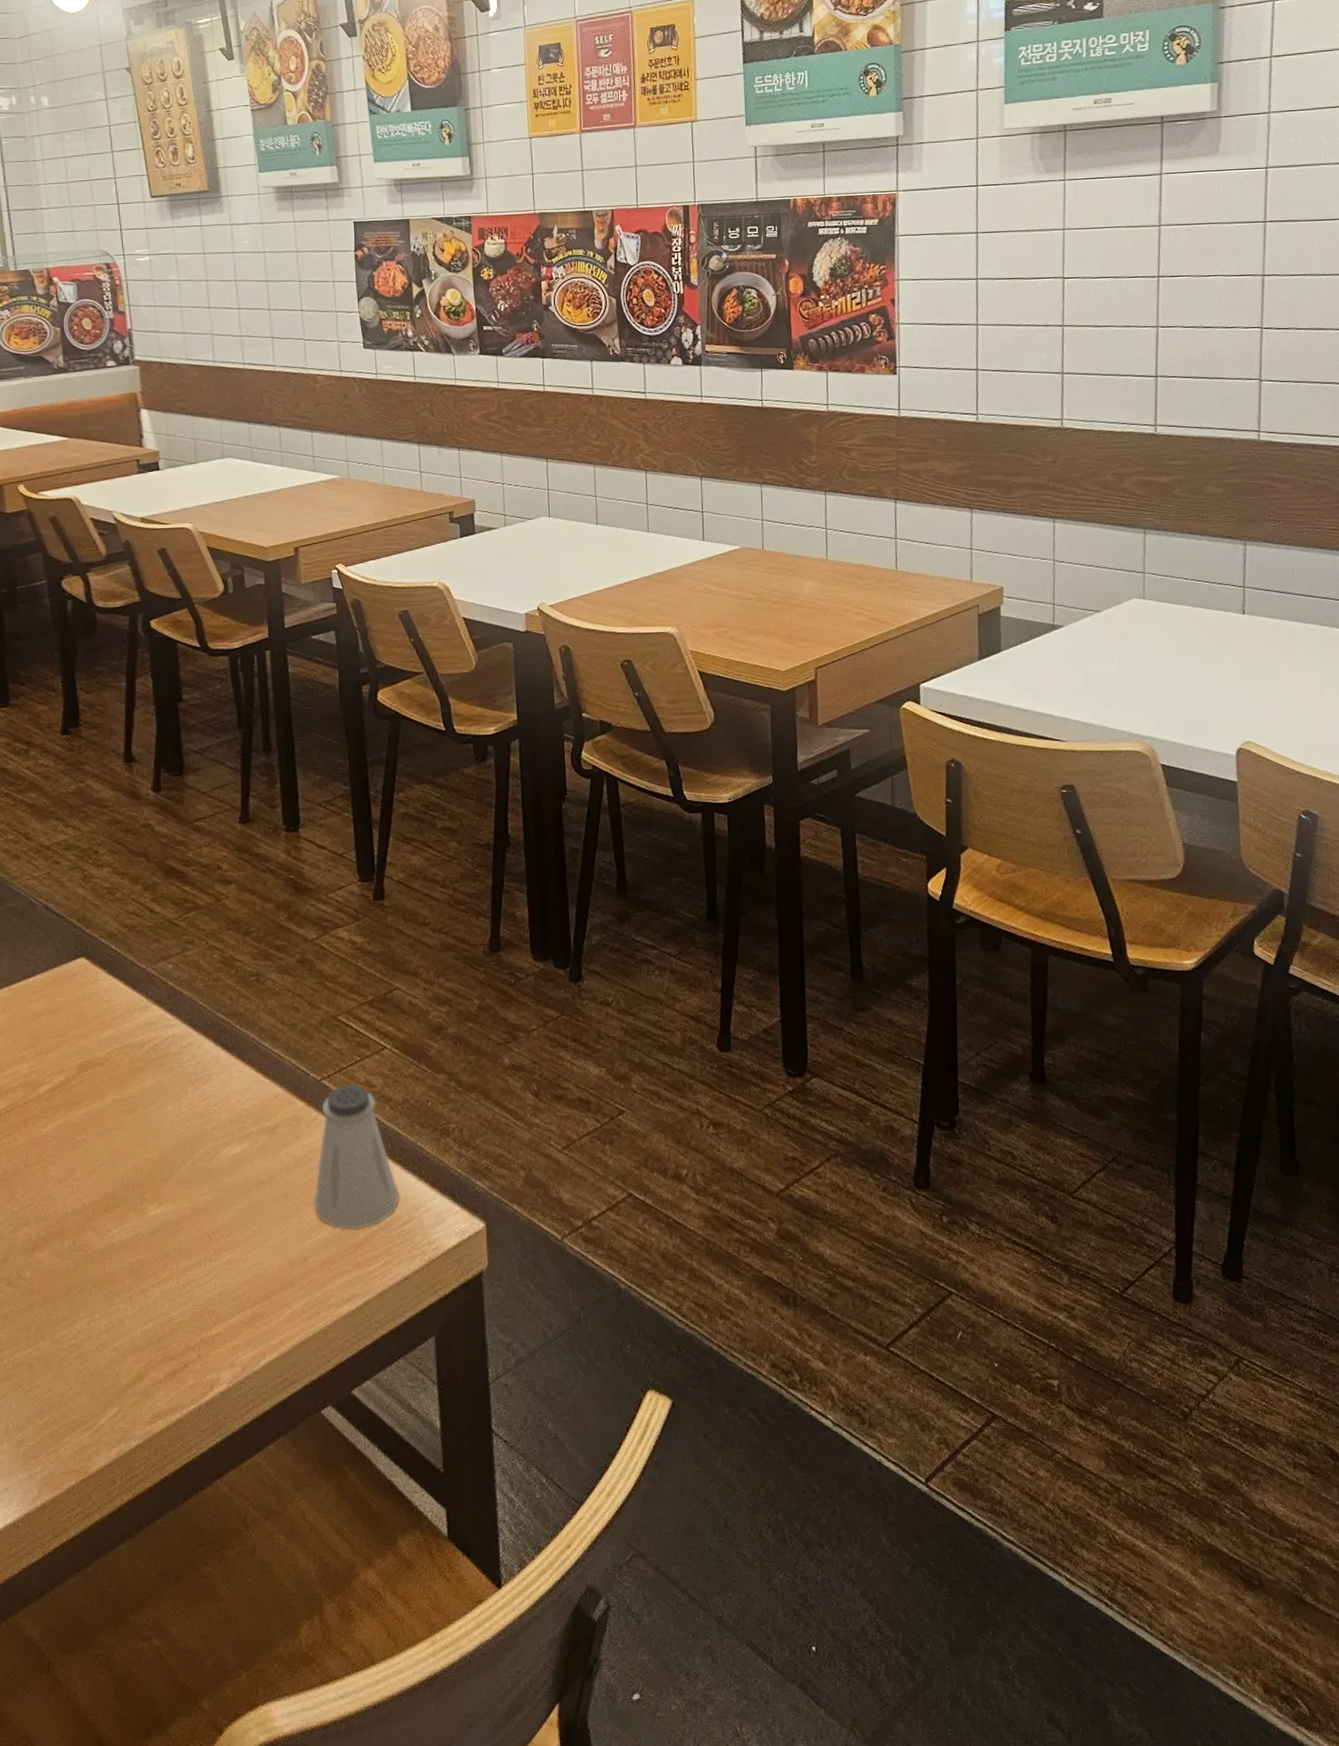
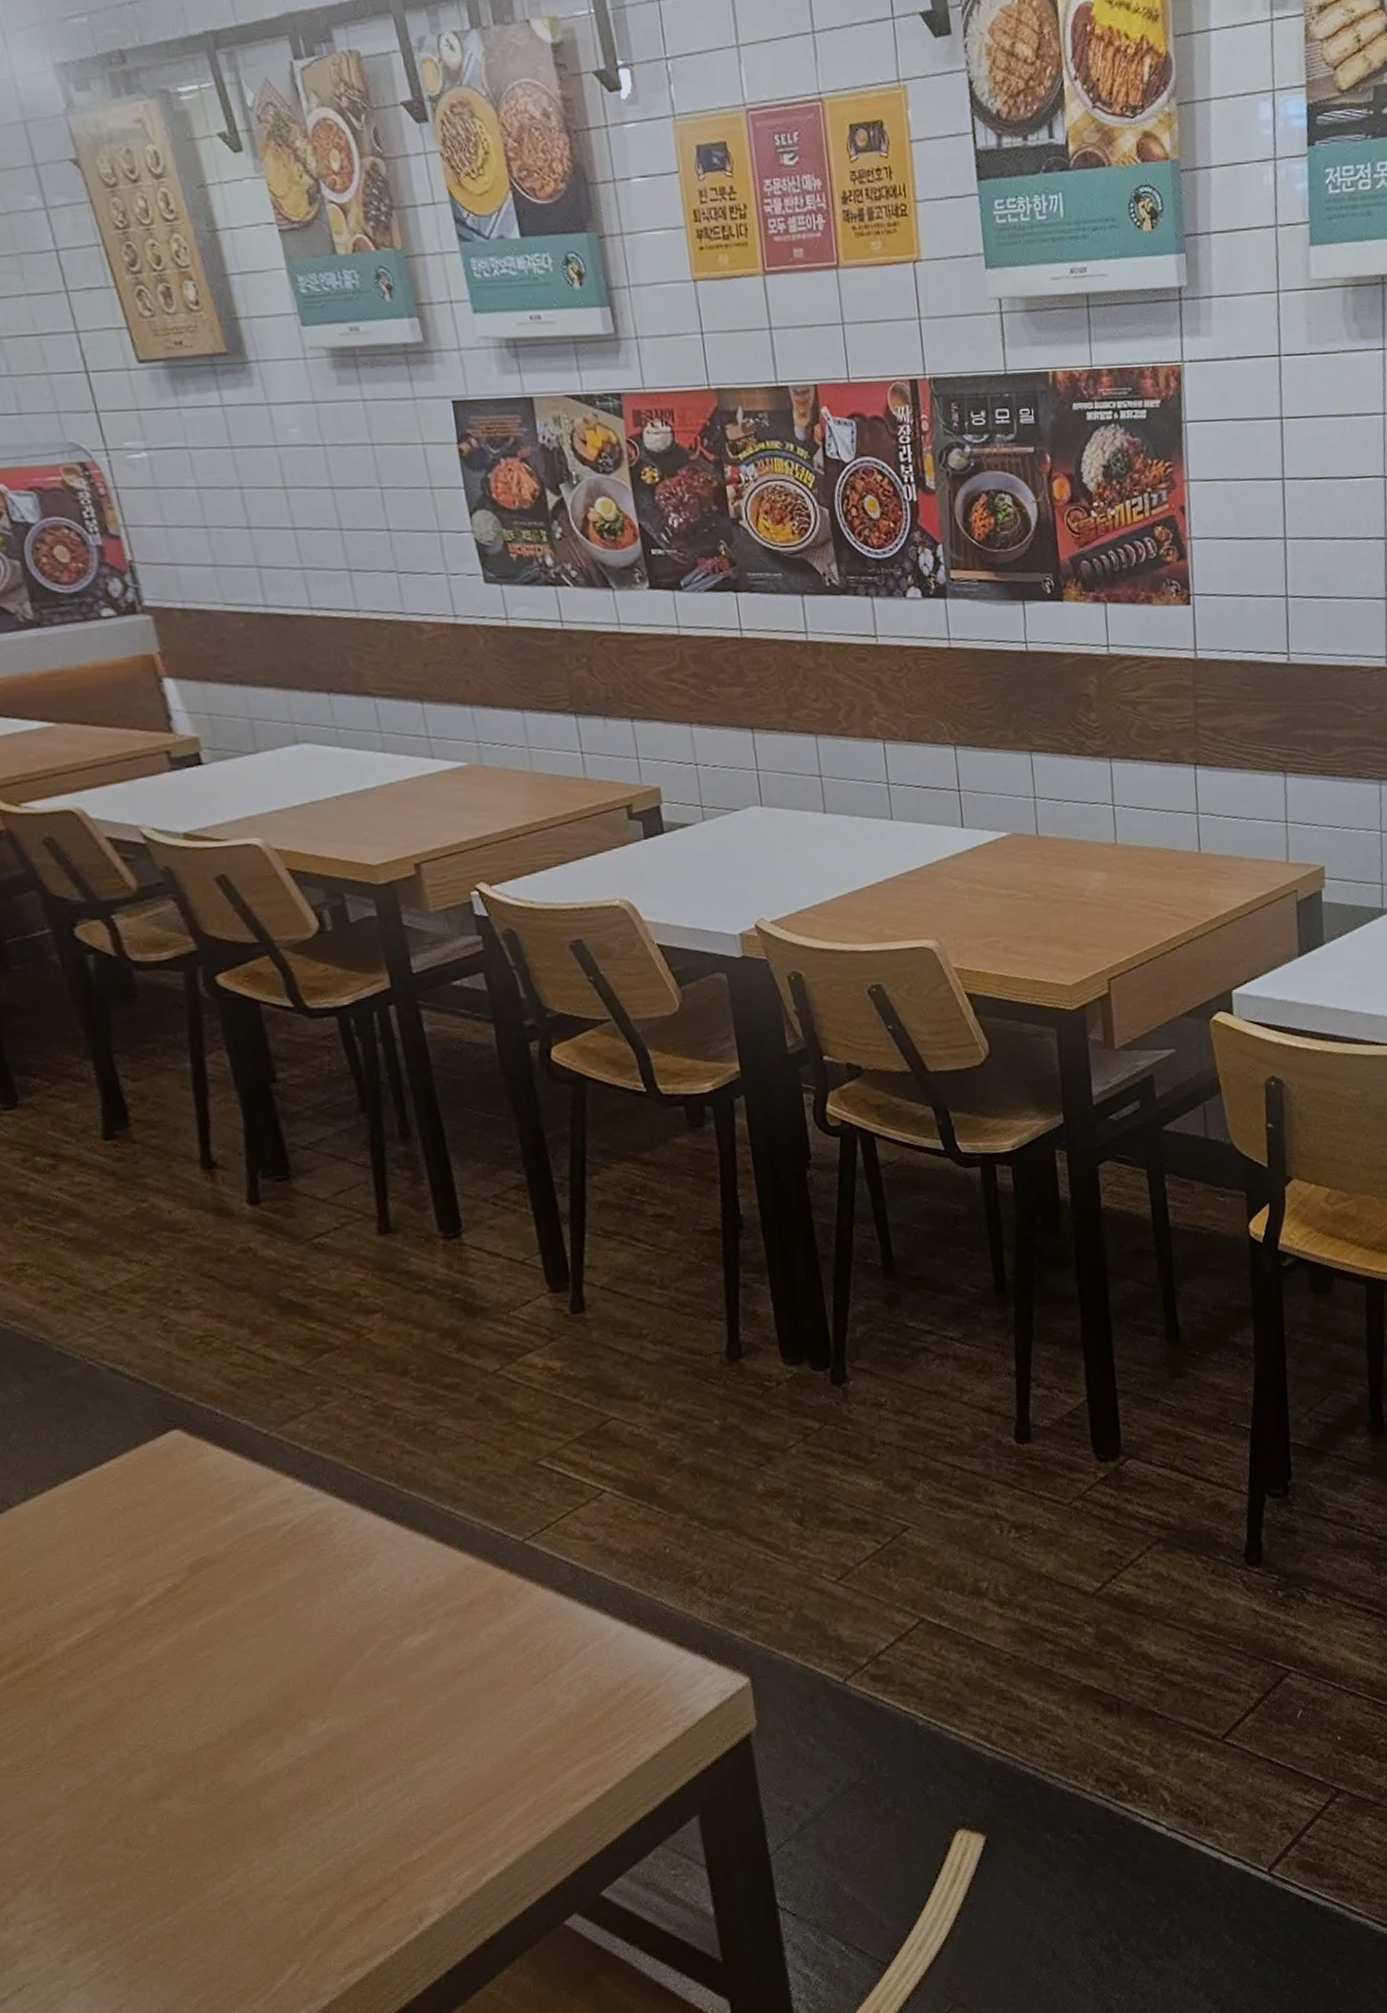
saltshaker: present [314,1084,400,1229] -> none [529,1539,640,1712]

